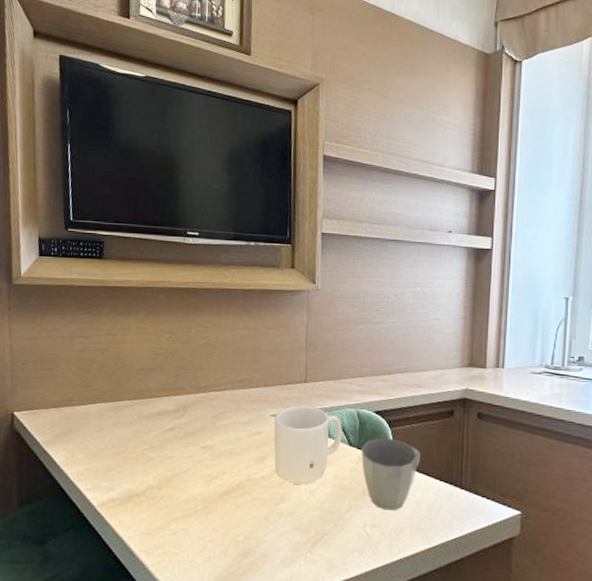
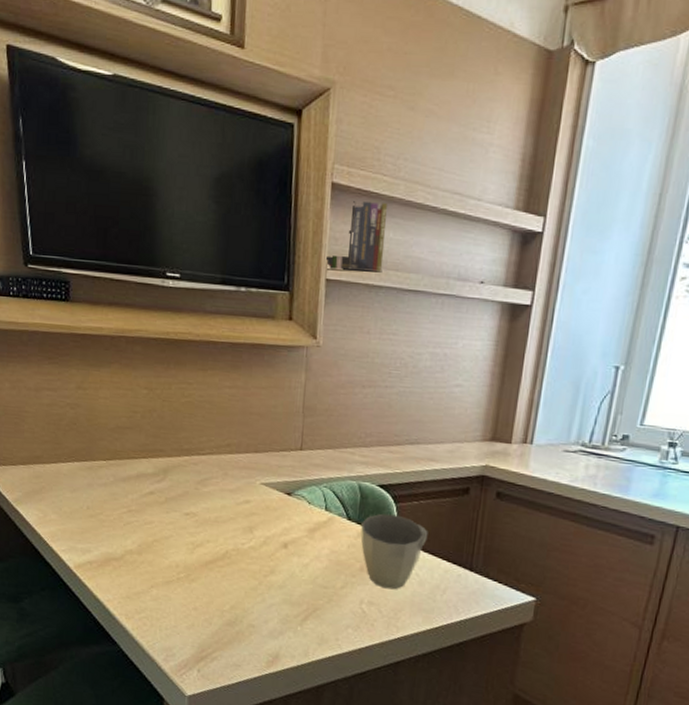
mug: present [274,405,343,485] -> none [264,474,341,558]
books: none [321,170,369,226] -> present [326,201,387,273]

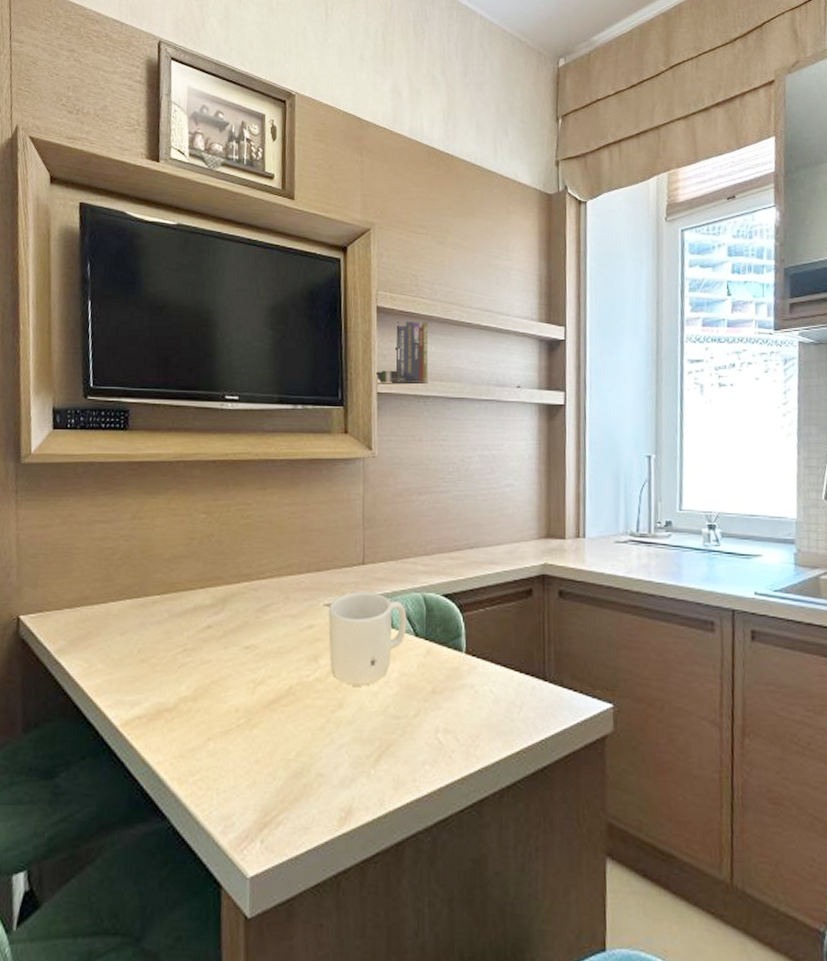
mug: none [264,474,341,558] -> present [328,592,407,686]
cup: present [360,513,428,590] -> none [430,625,497,712]

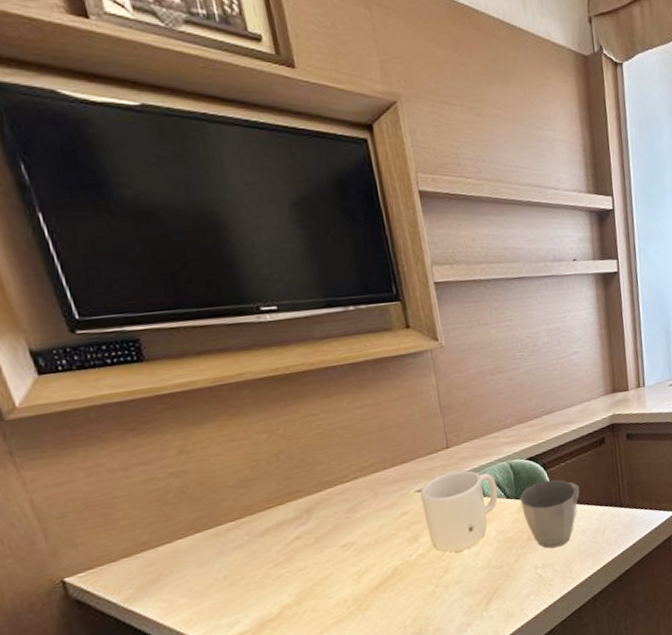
books: present [376,322,429,384] -> none [430,203,486,272]
cup: none [430,625,497,712] -> present [520,479,580,549]

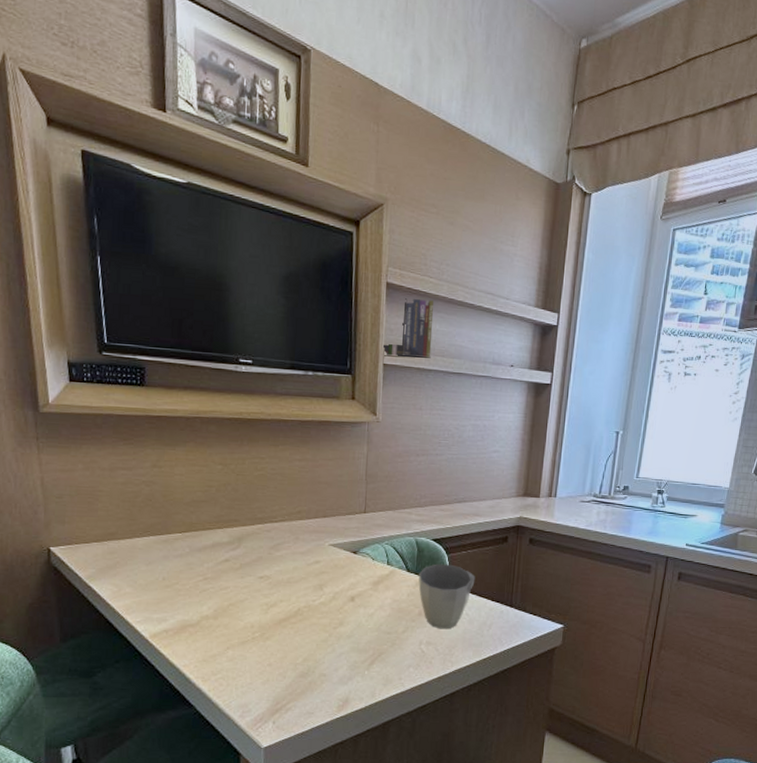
mug: present [420,470,498,553] -> none [332,535,401,609]
books: none [430,203,486,272] -> present [383,298,433,358]

